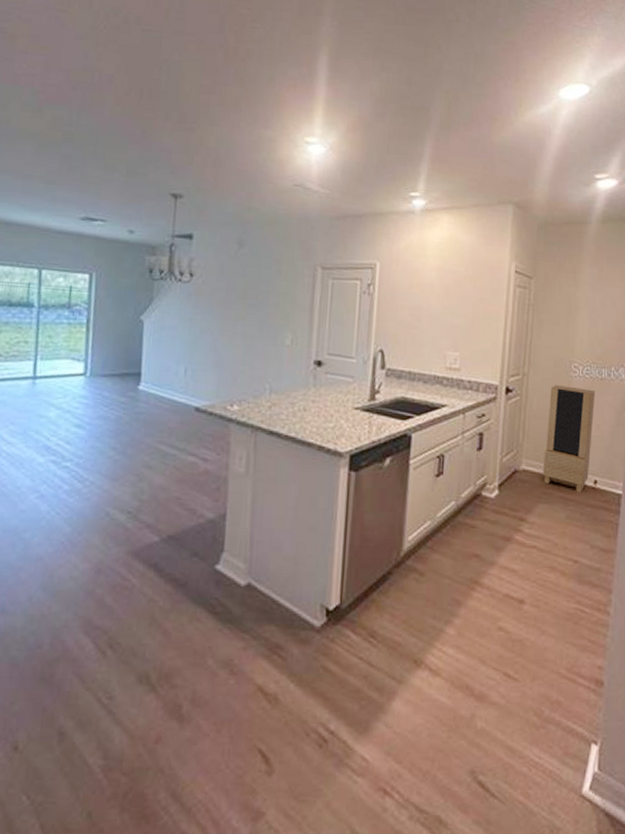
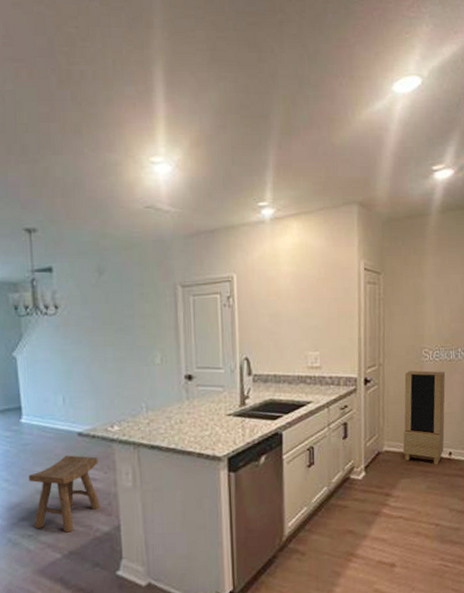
stool: none [135,430,213,514] -> present [28,455,100,533]

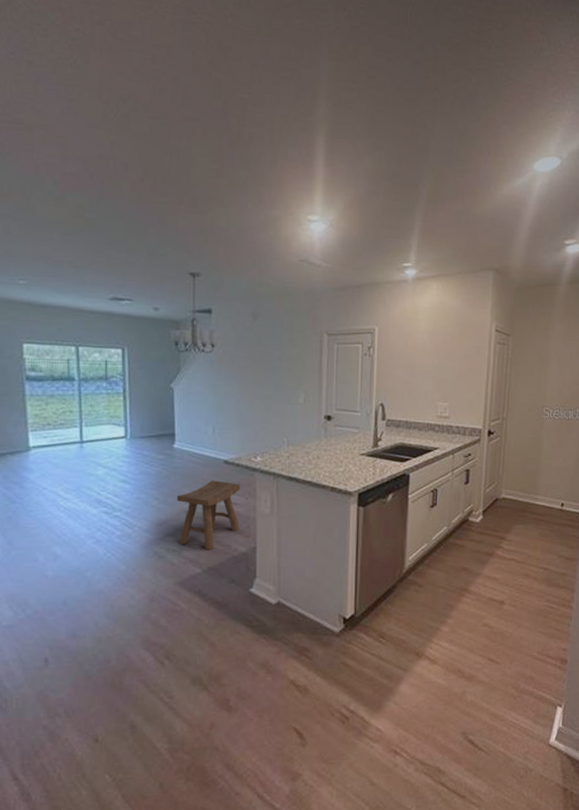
storage cabinet: present [403,370,445,465] -> none [519,426,563,514]

